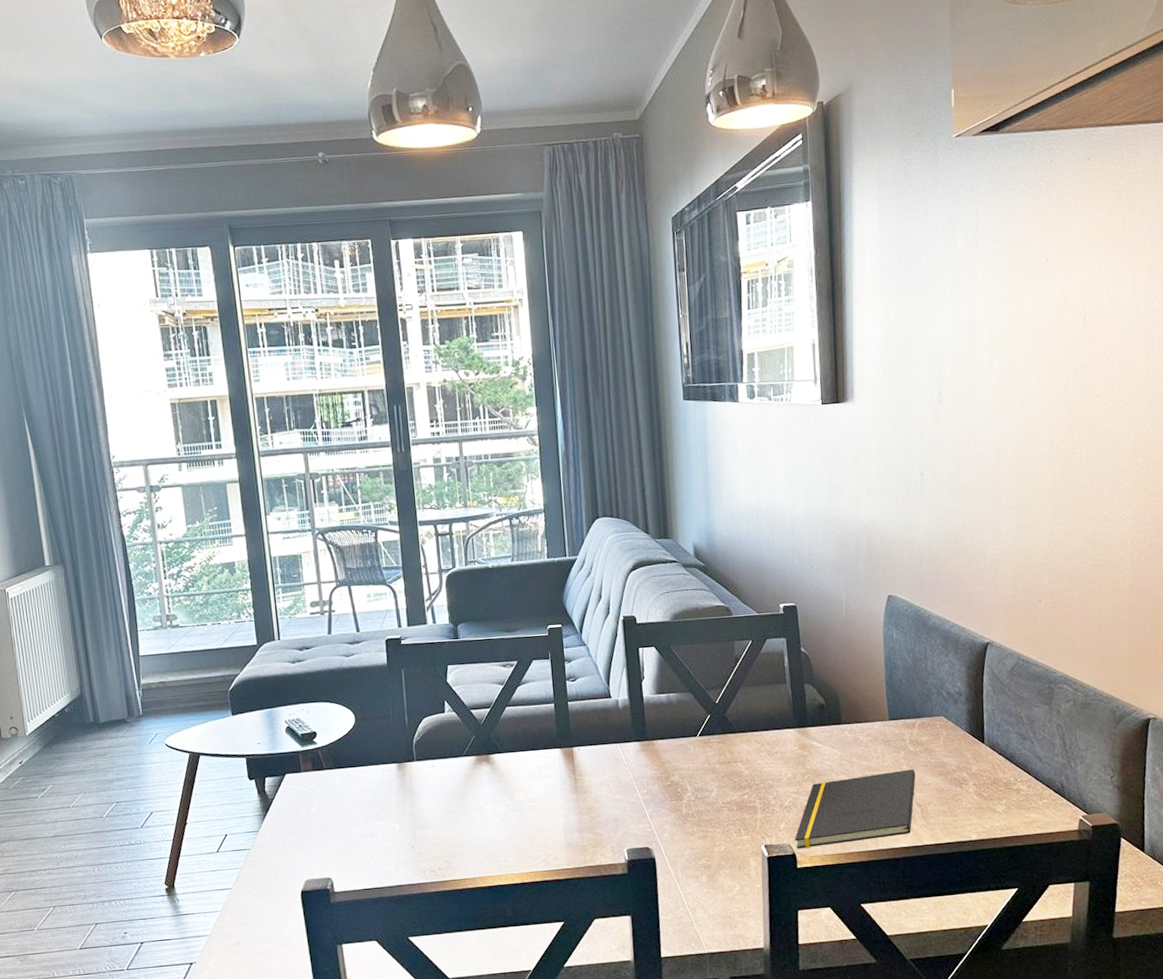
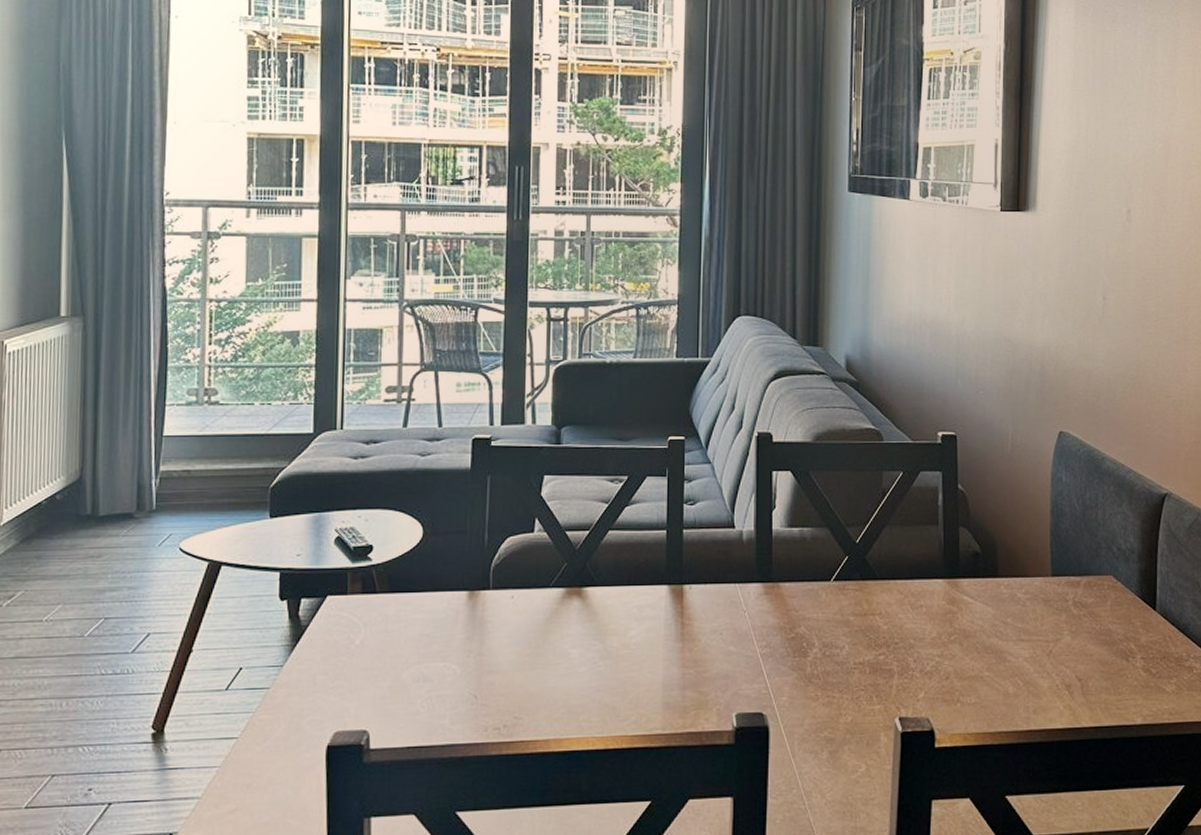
notepad: present [794,769,916,849] -> none [934,635,1077,725]

